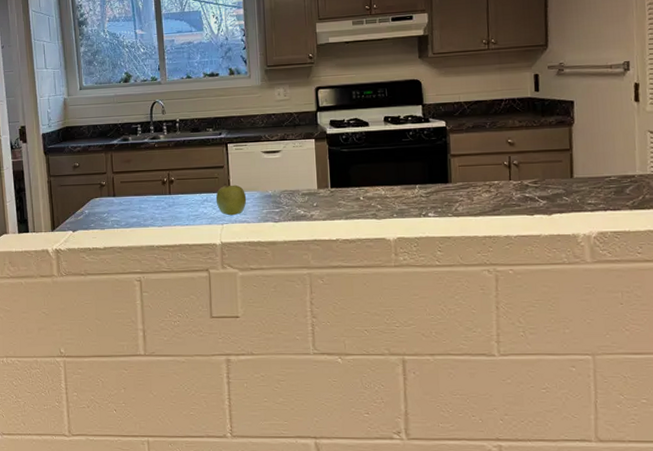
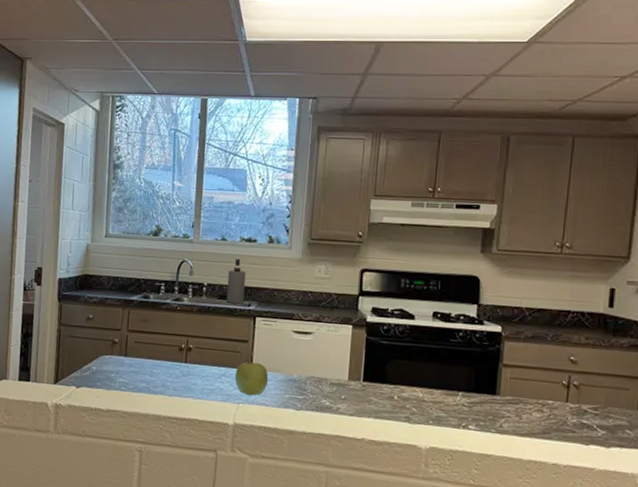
soap dispenser: none [193,93,214,135] -> present [226,259,246,304]

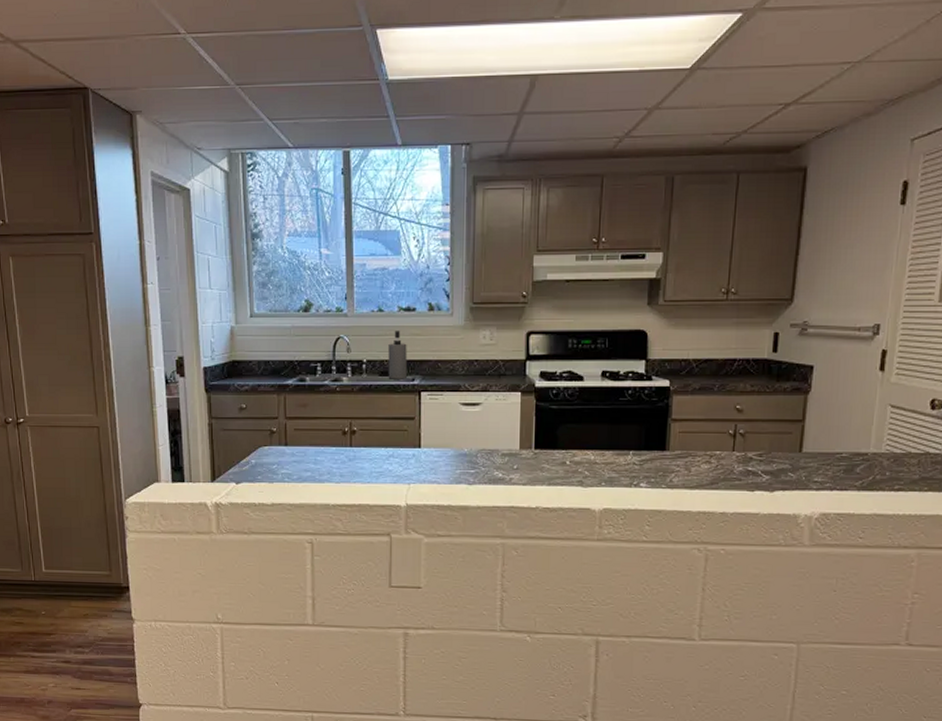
fruit: present [234,360,269,396] -> none [403,438,439,475]

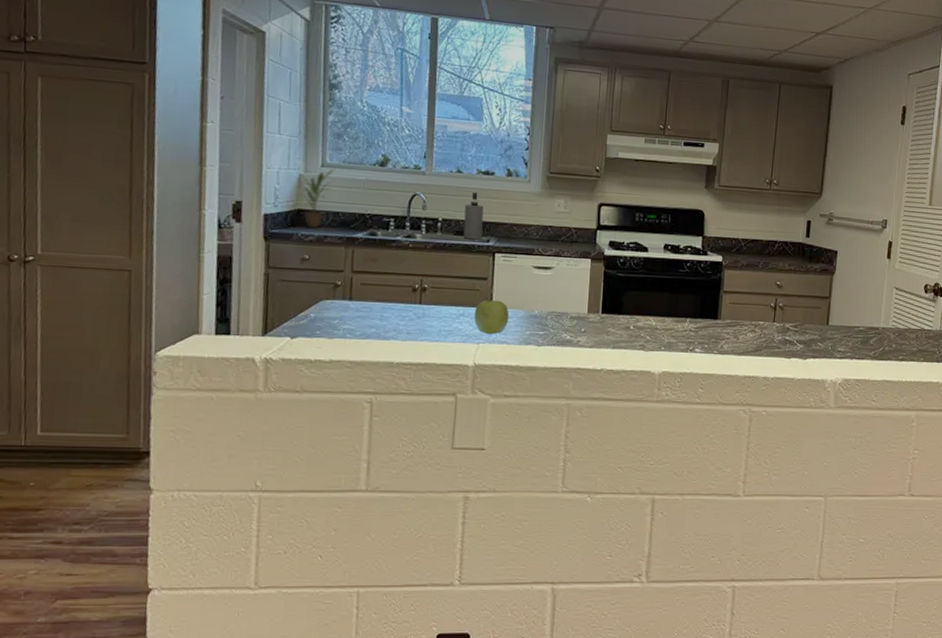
potted plant: none [232,318,264,377] -> present [298,168,335,228]
fruit: none [403,438,439,475] -> present [473,298,510,335]

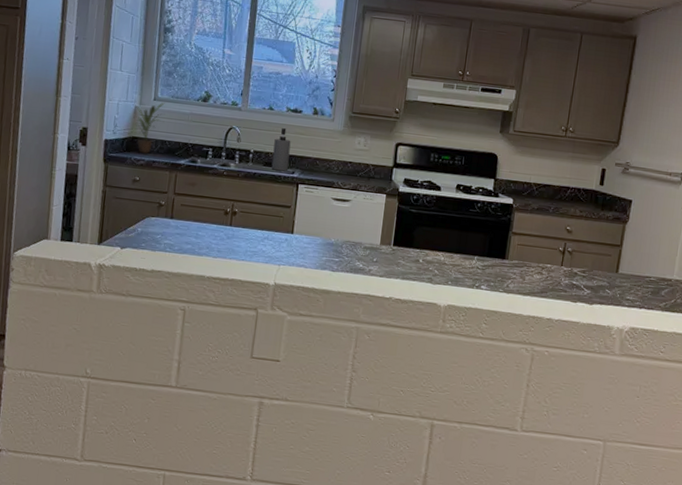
fruit: present [473,298,510,335] -> none [276,224,309,258]

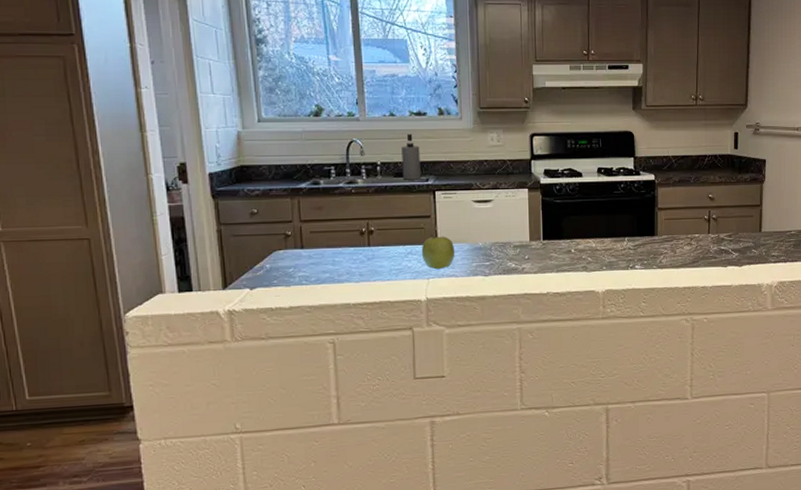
potted plant: present [133,102,165,154] -> none [239,122,274,182]
fruit: none [276,224,309,258] -> present [421,235,455,270]

